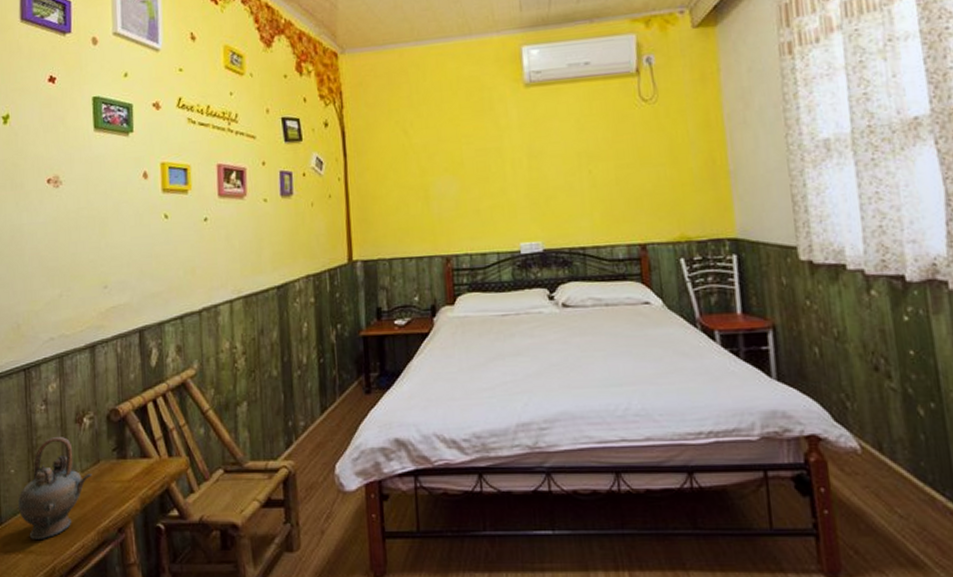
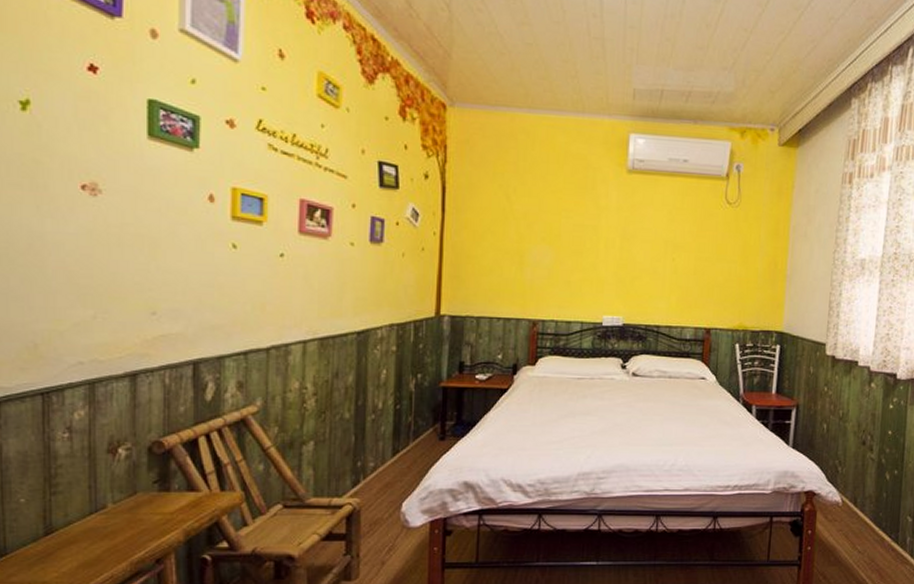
teapot: present [18,436,92,539] -> none [30,465,127,570]

